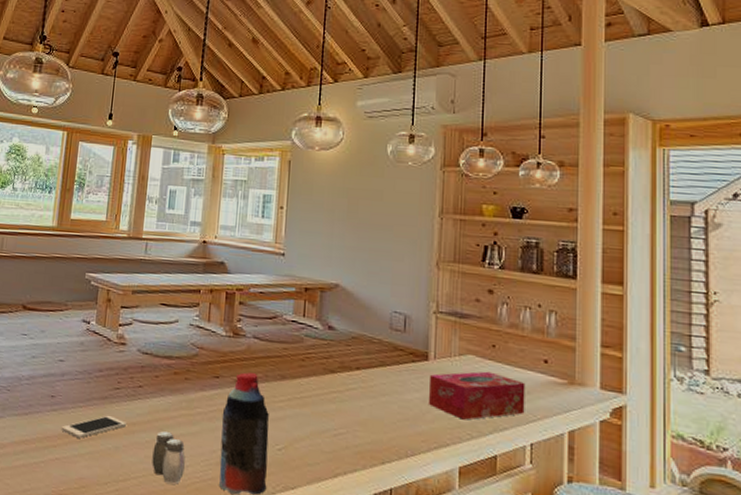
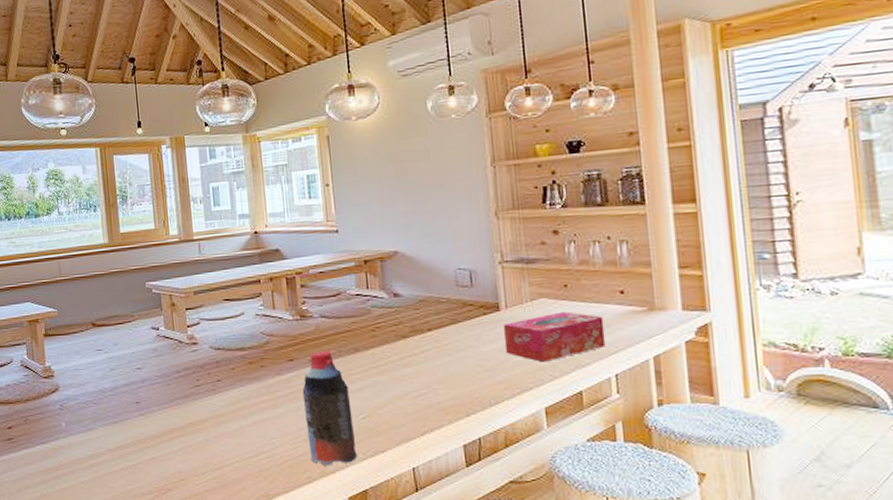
cell phone: present [61,415,127,438] -> none [151,411,213,436]
salt and pepper shaker: present [152,431,185,485] -> none [242,418,275,465]

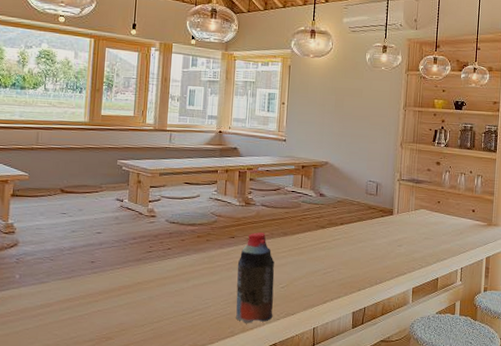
tissue box: present [504,311,606,362] -> none [393,220,459,255]

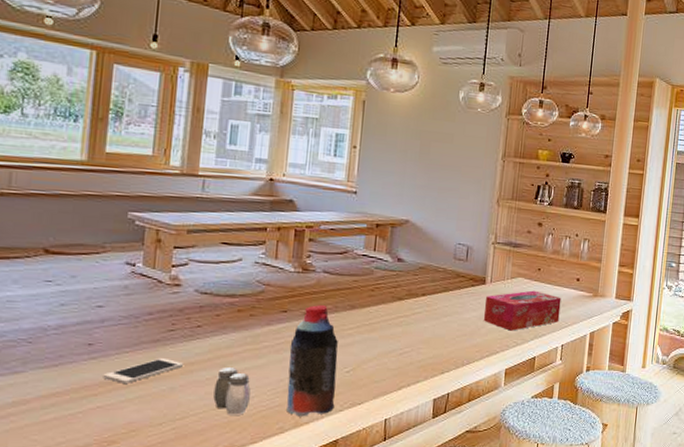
cell phone: none [102,273,159,293] -> present [103,357,184,383]
salt and pepper shaker: none [181,282,208,320] -> present [213,367,251,415]
tissue box: none [393,220,459,255] -> present [484,290,562,331]

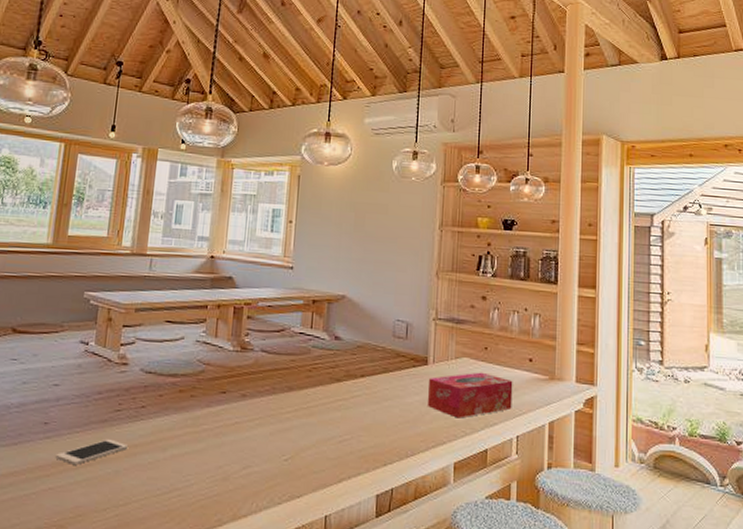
salt and pepper shaker: present [213,367,251,415] -> none [154,451,190,504]
bottle: present [287,305,338,417] -> none [225,386,276,509]

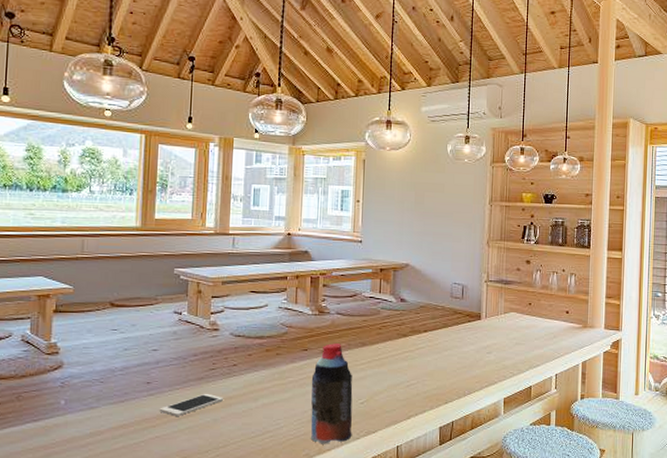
bottle: none [225,386,276,509] -> present [311,343,353,444]
tissue box: present [428,372,513,419] -> none [482,324,553,362]

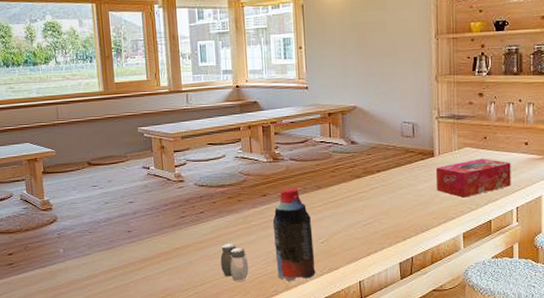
cell phone: present [159,393,224,416] -> none [141,238,196,260]
salt and pepper shaker: none [249,401,280,443] -> present [220,244,248,281]
tissue box: none [482,324,553,362] -> present [436,158,511,198]

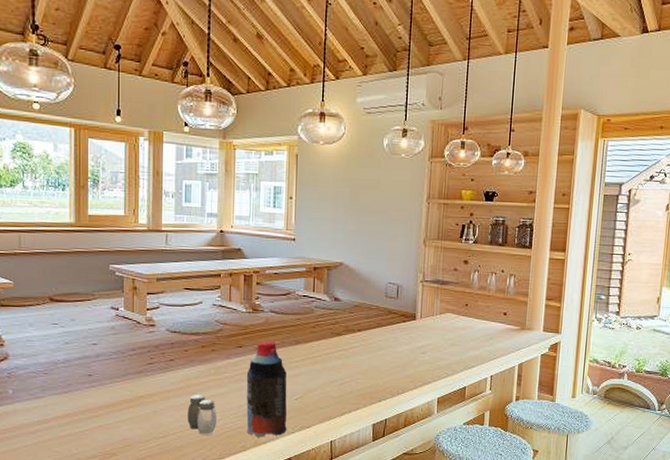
tissue box: present [436,158,511,198] -> none [416,325,489,363]

